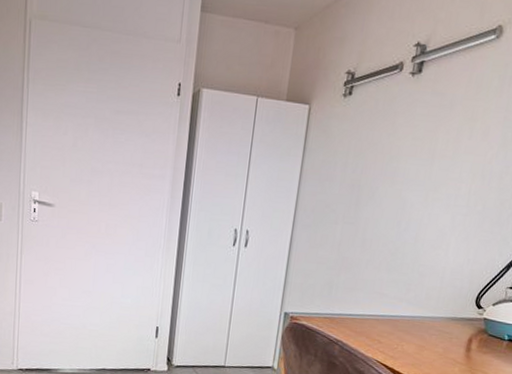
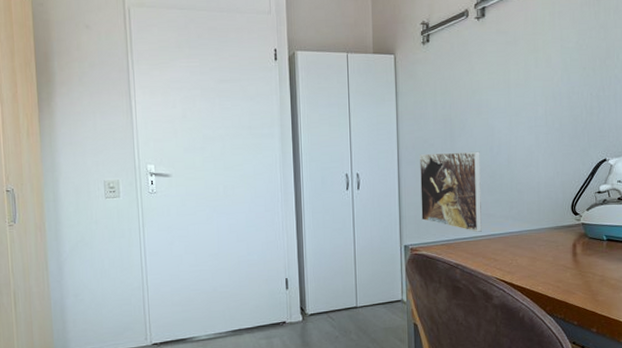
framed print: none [308,219,386,311] -> present [420,151,482,232]

